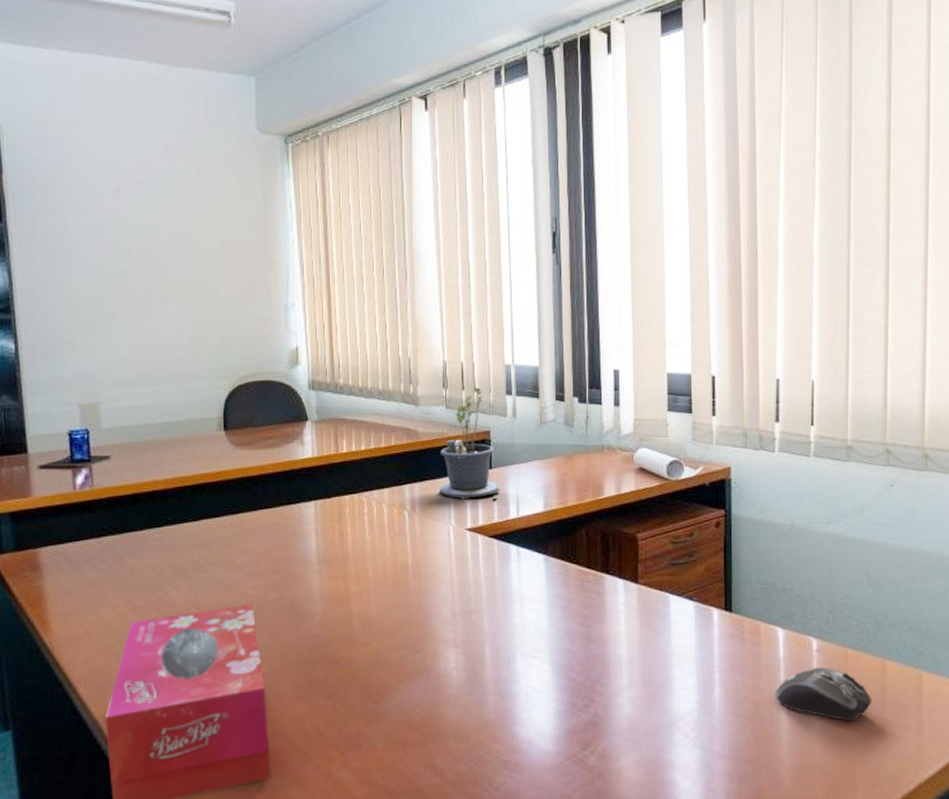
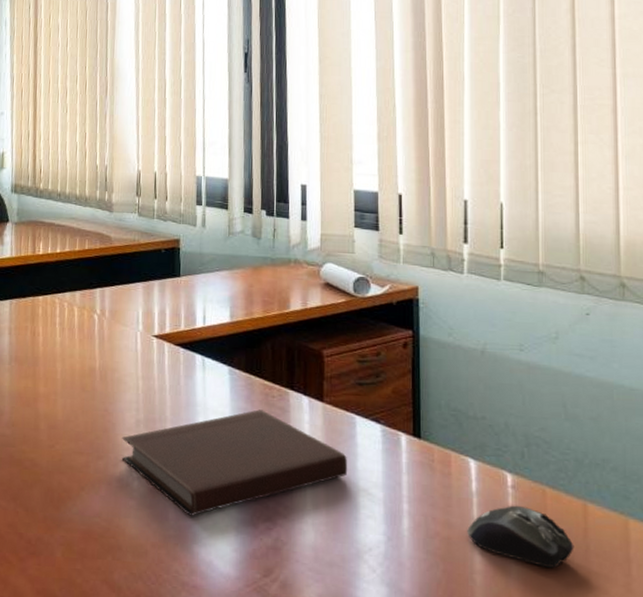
potted plant: present [438,387,500,500] -> none [128,196,188,308]
notebook: none [438,595,662,700] -> present [121,409,348,516]

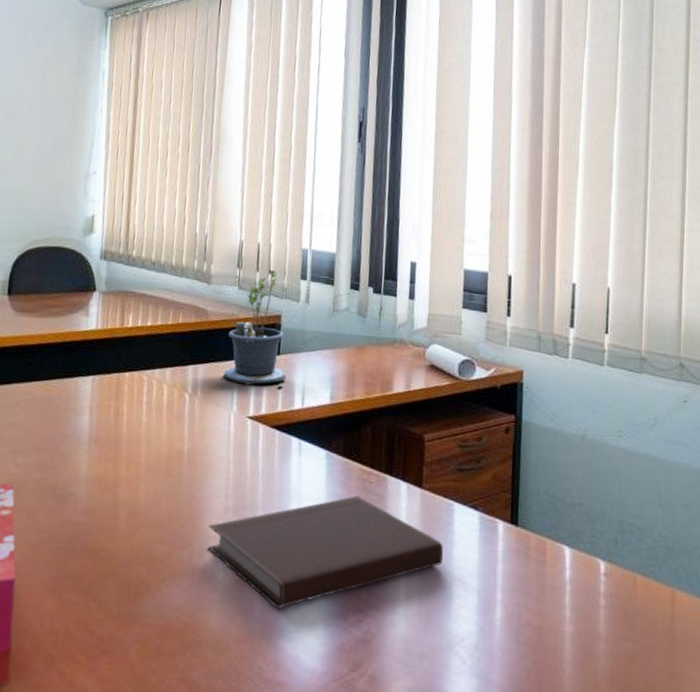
potted plant: none [128,196,188,308] -> present [222,269,287,388]
computer mouse: present [467,505,574,569] -> none [559,593,661,656]

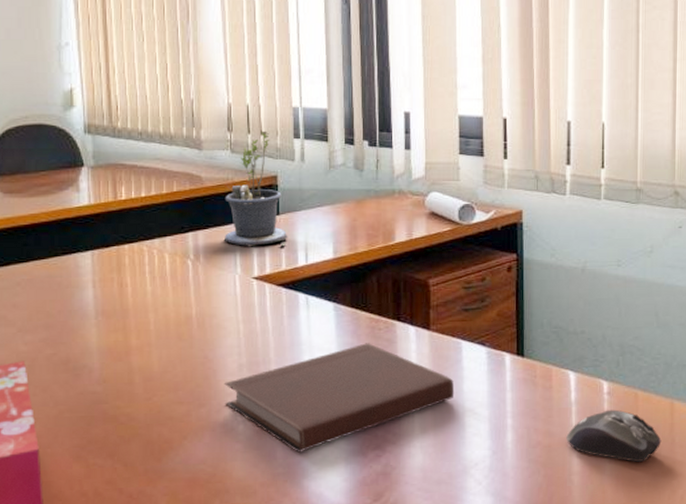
computer mouse: none [559,593,661,656] -> present [566,409,662,463]

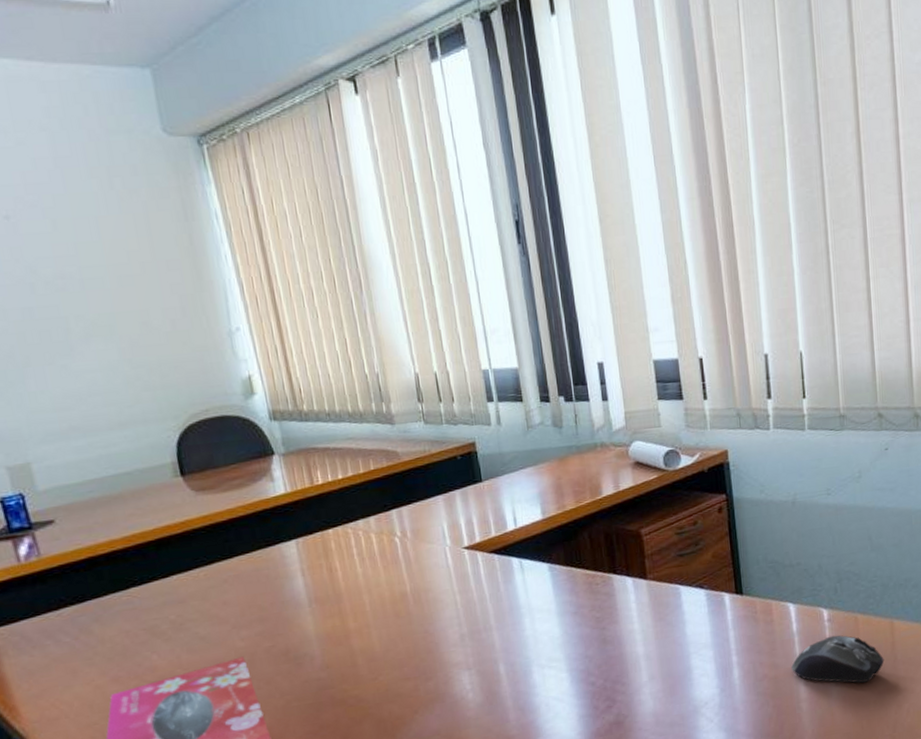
potted plant: present [223,131,288,247] -> none [424,397,494,518]
notebook: present [223,343,455,453] -> none [447,598,678,713]

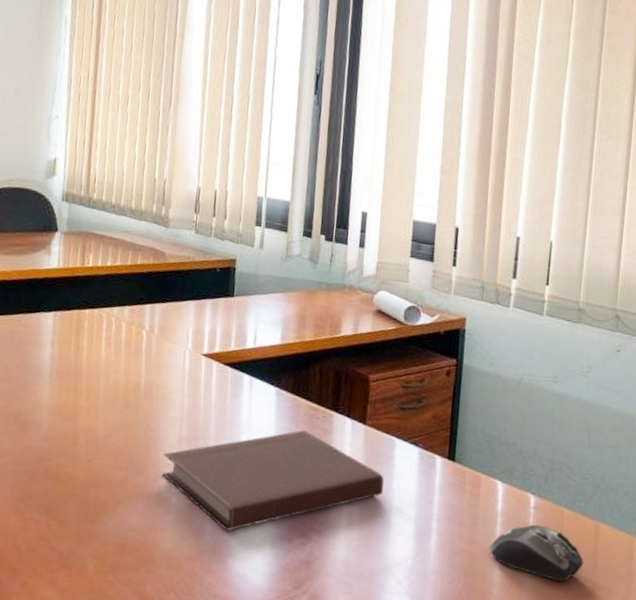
notebook: none [447,598,678,713] -> present [161,430,384,531]

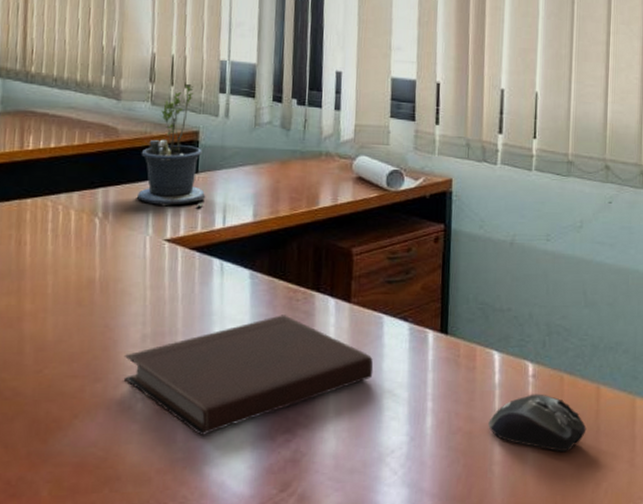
potted plant: none [178,215,240,328] -> present [136,83,206,208]

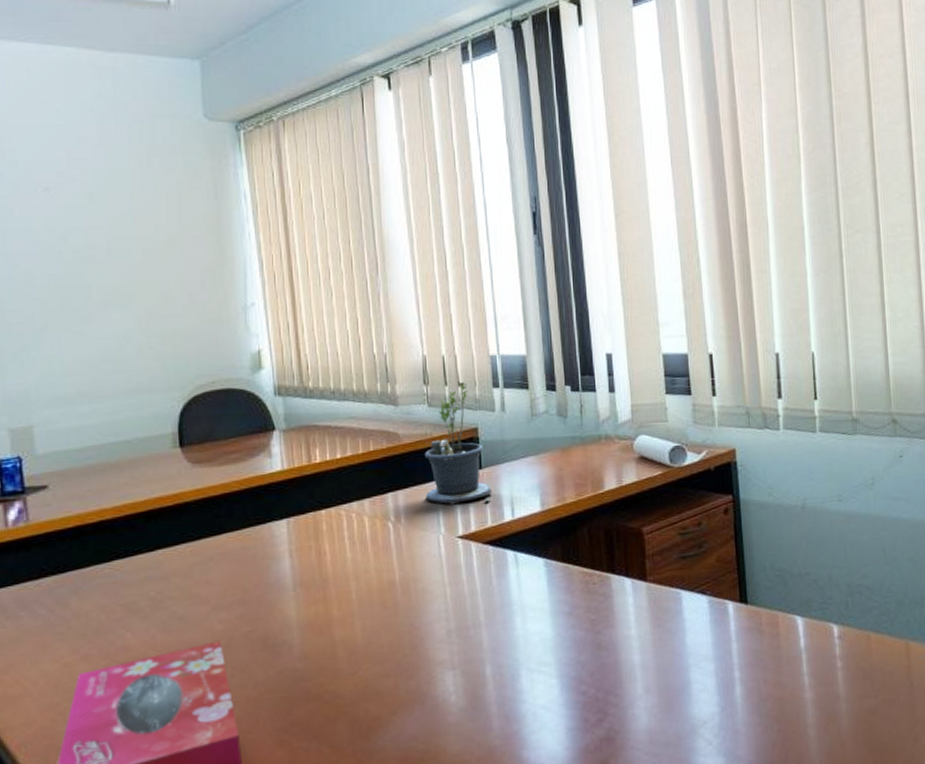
notebook: present [123,315,374,435] -> none [432,599,677,722]
computer mouse: present [488,393,587,453] -> none [798,654,899,711]

